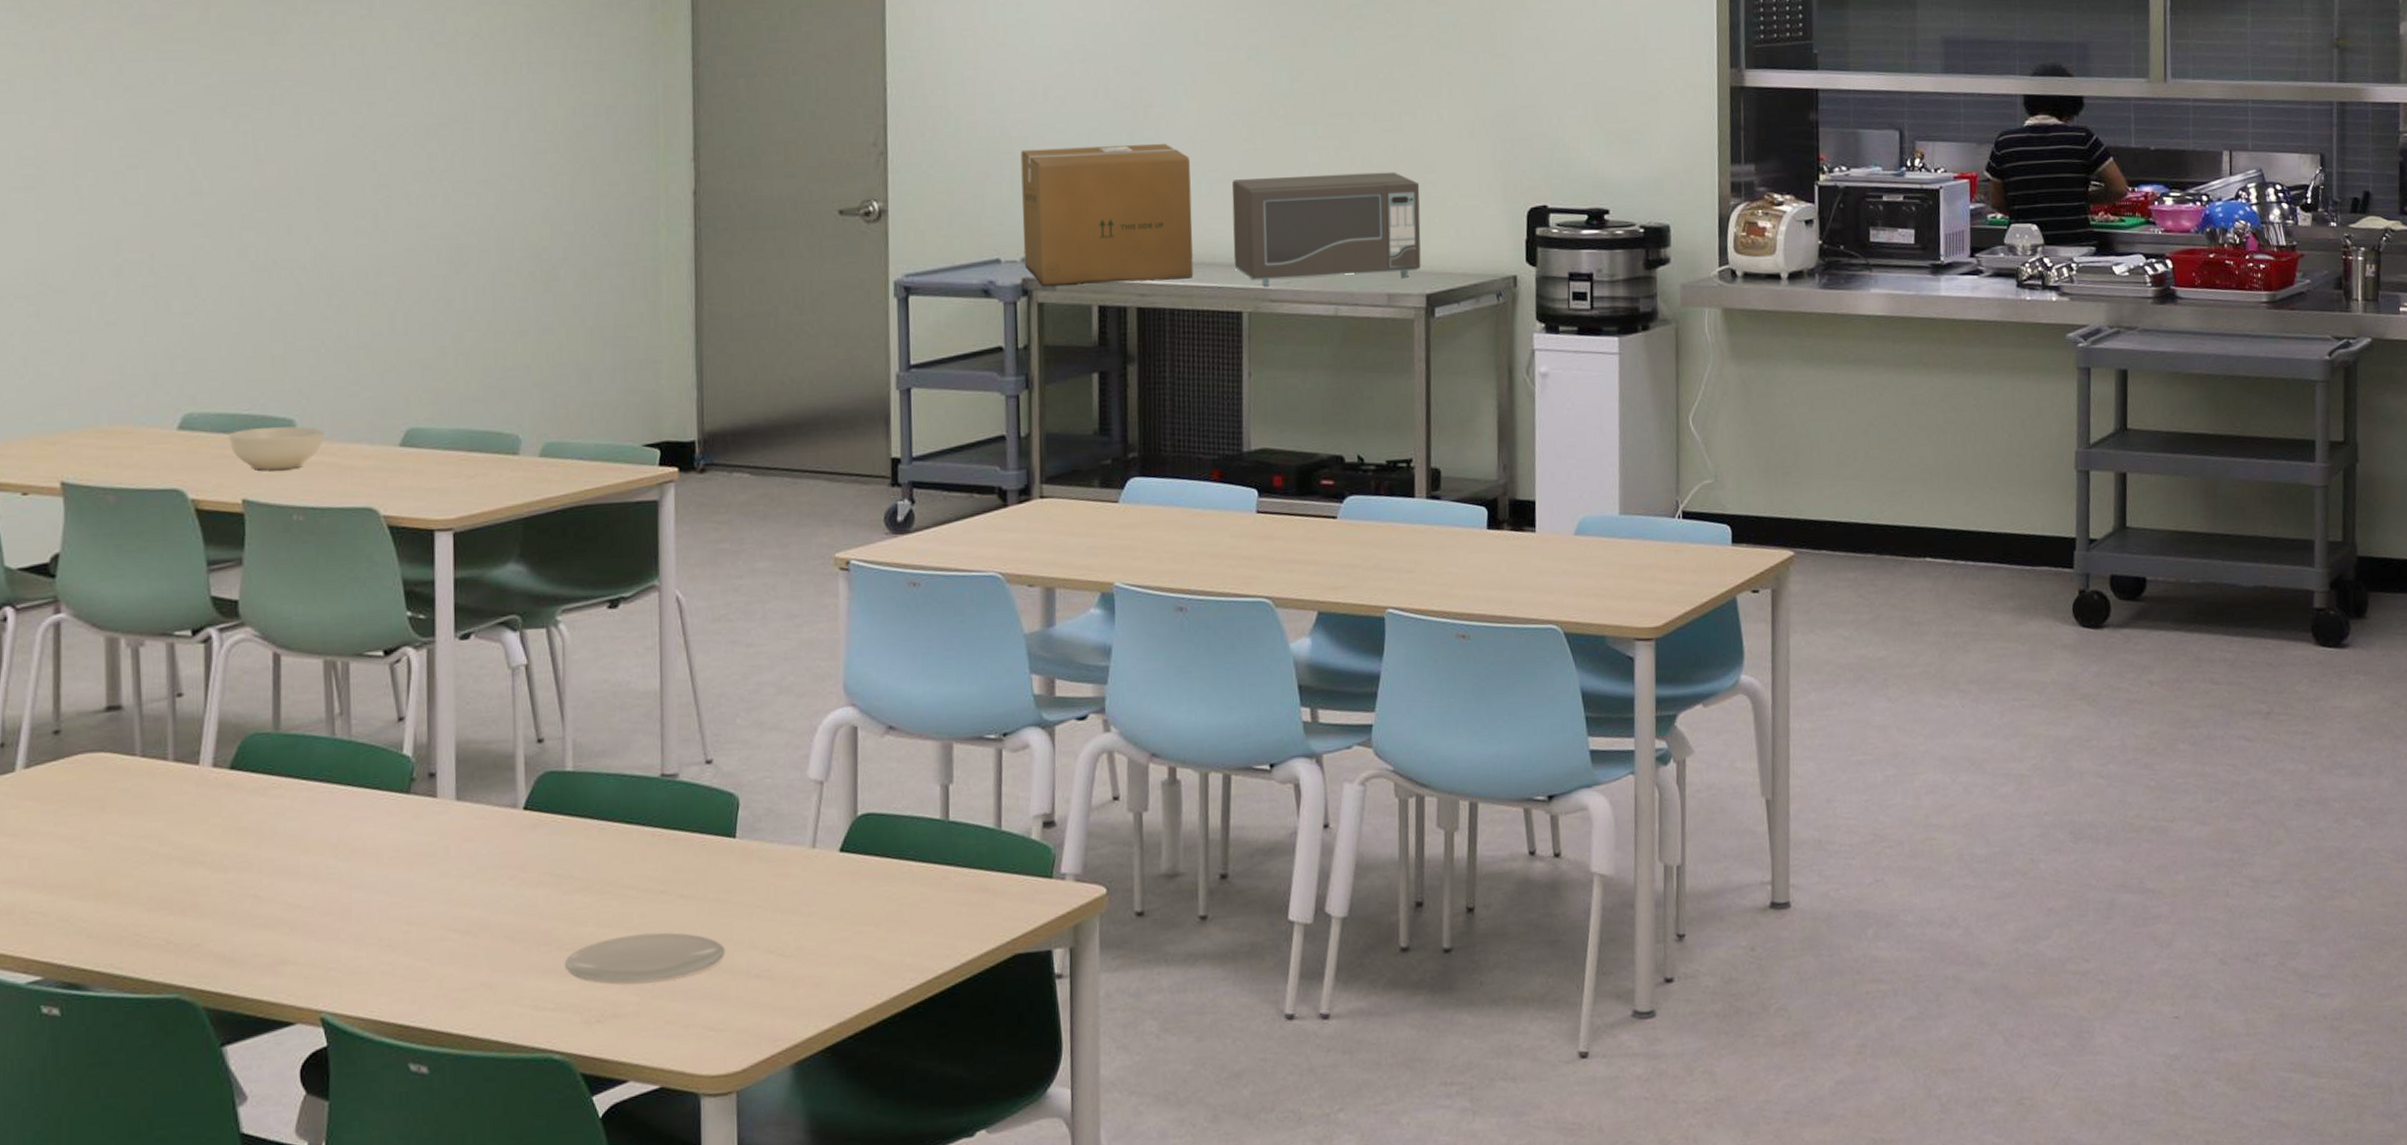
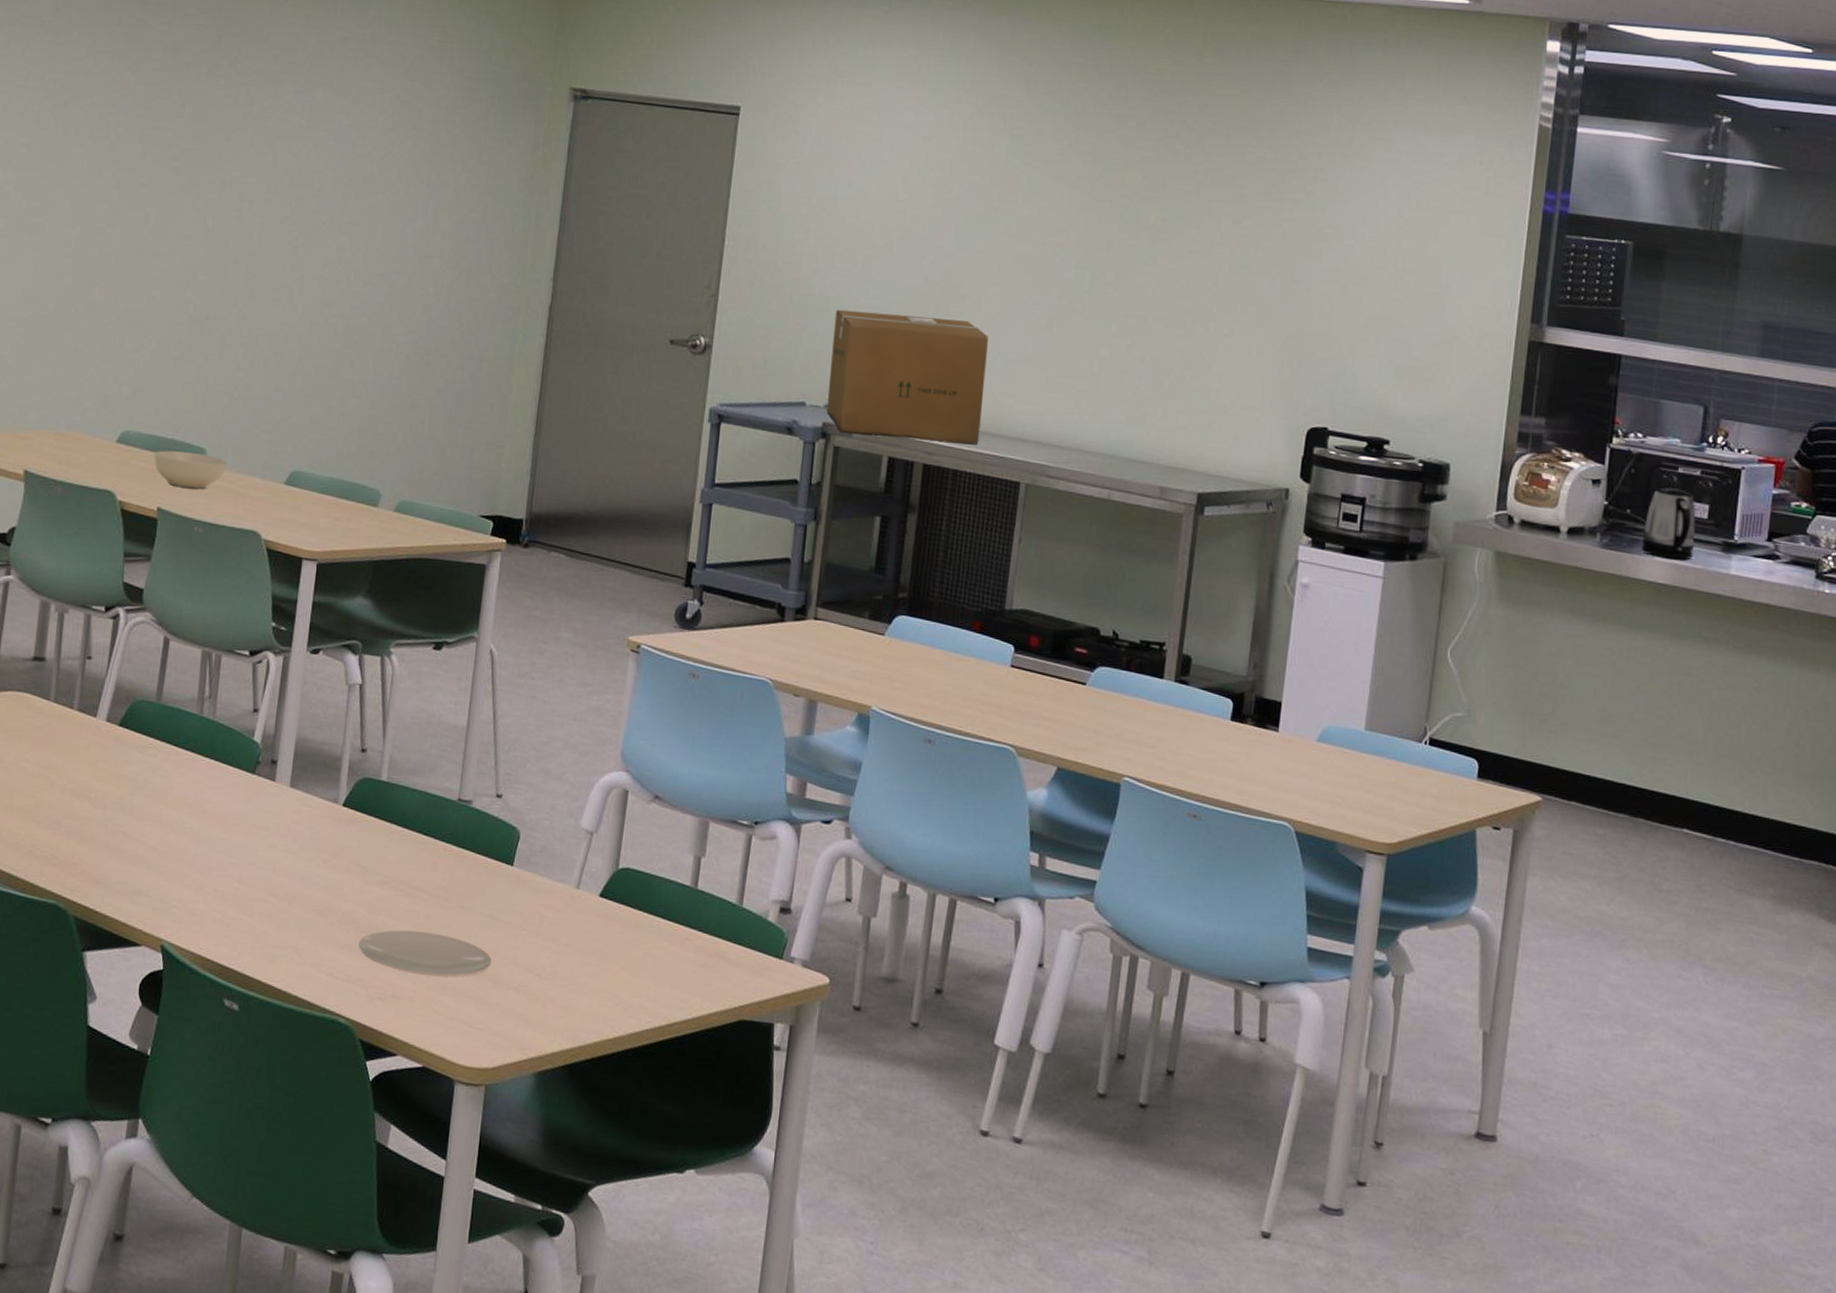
microwave: present [1232,172,1421,286] -> none [1018,362,1204,475]
kettle: none [1857,217,1906,290] -> present [1641,487,1696,560]

